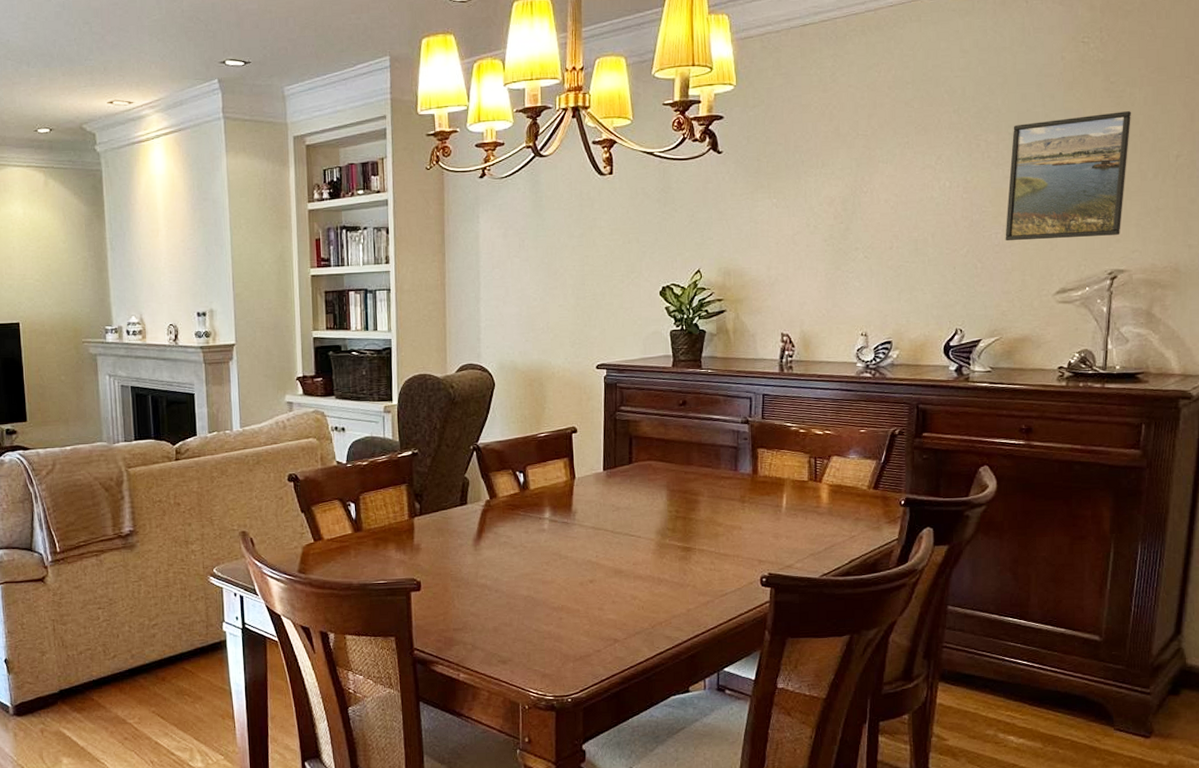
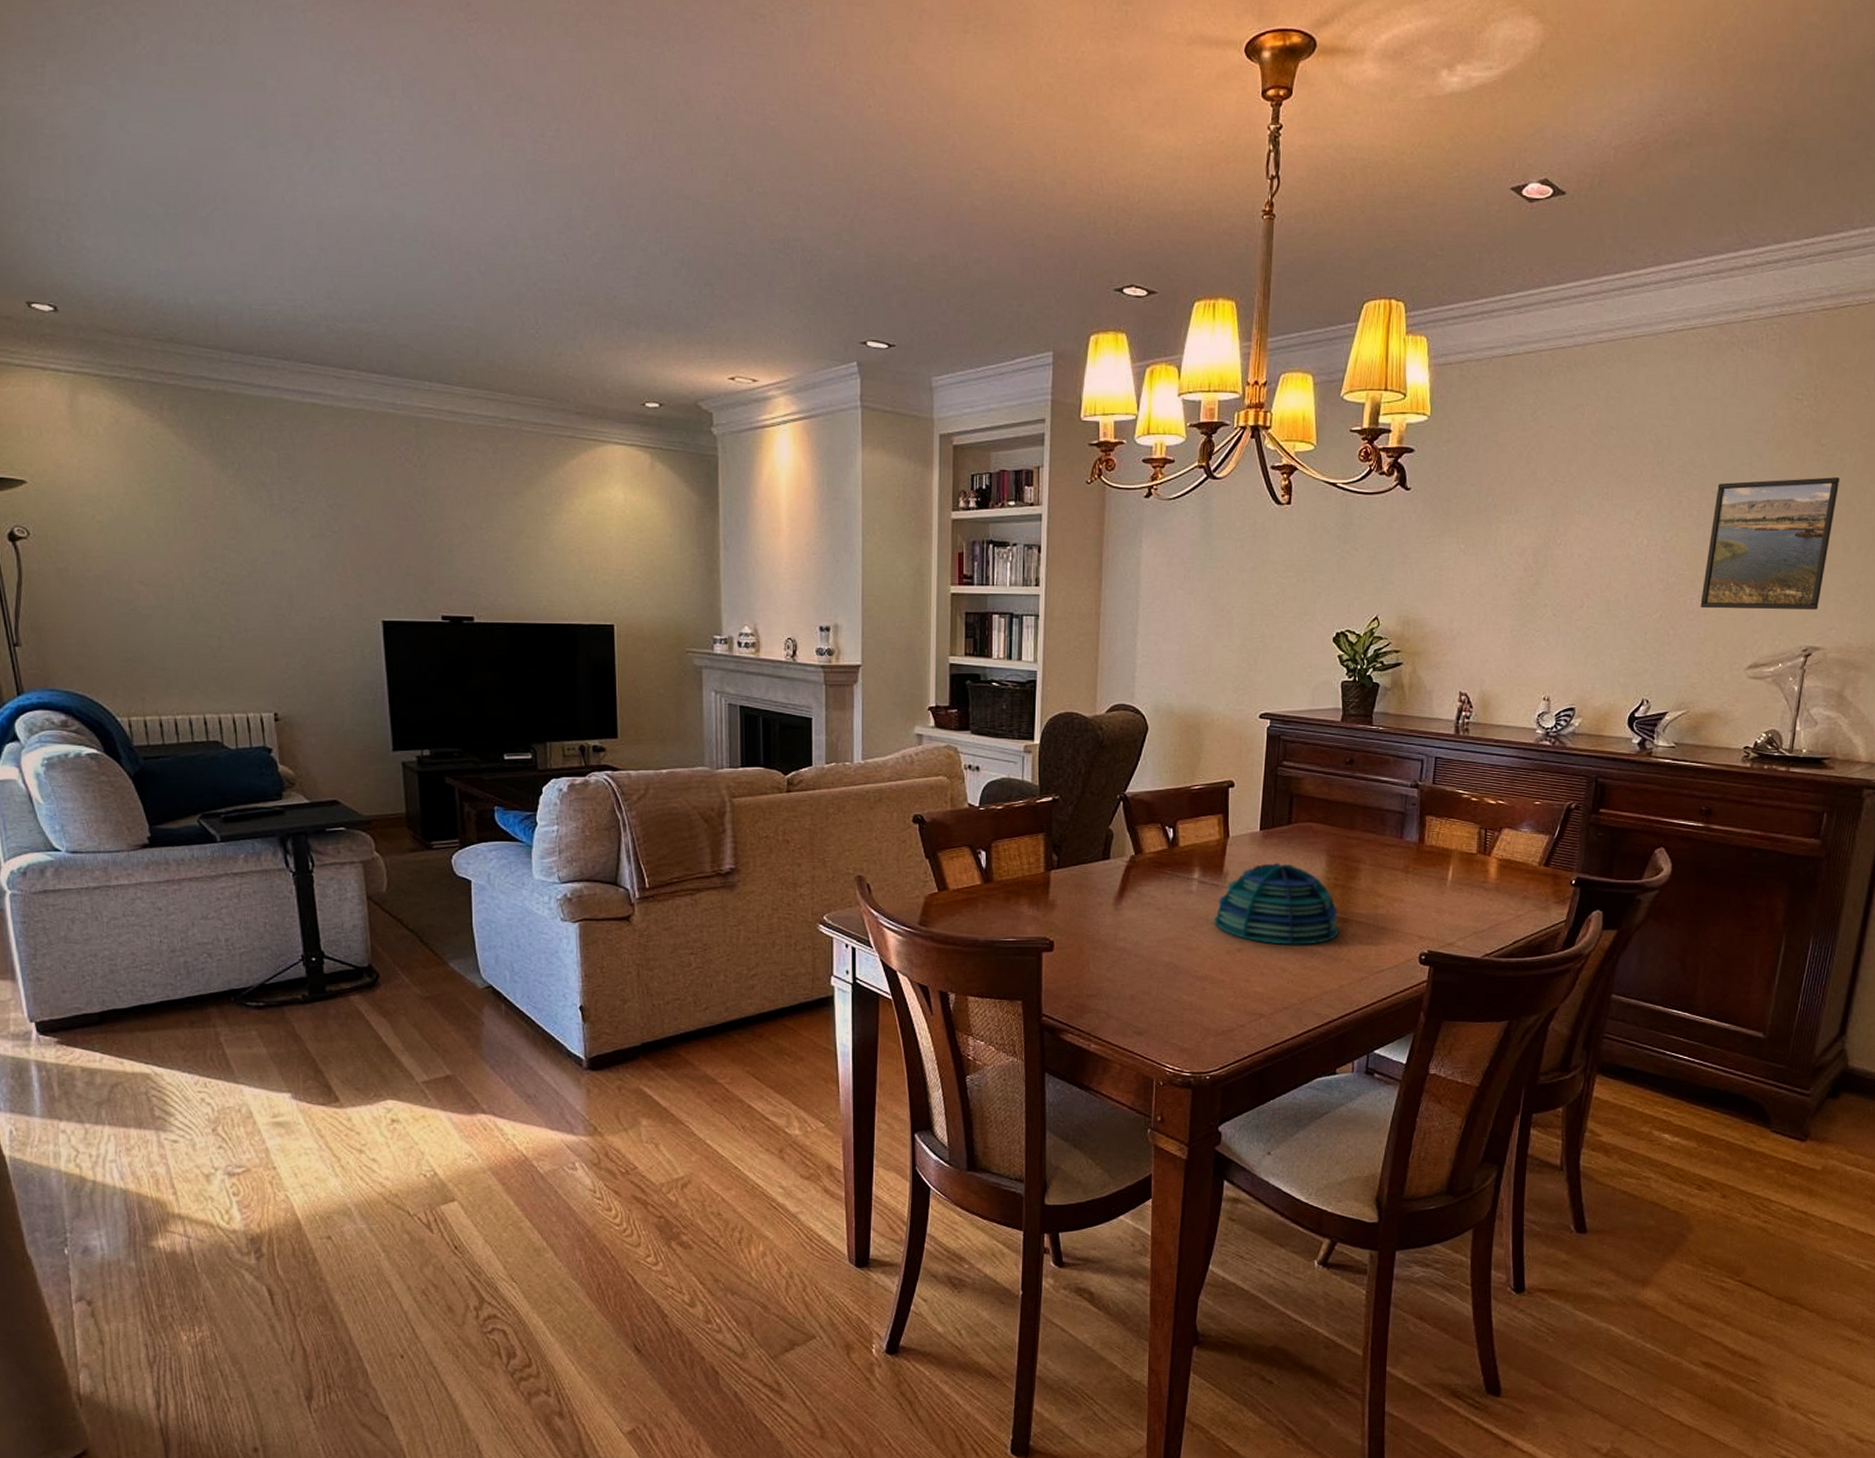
decorative bowl: none [566,499,684,575] -> present [1214,863,1340,945]

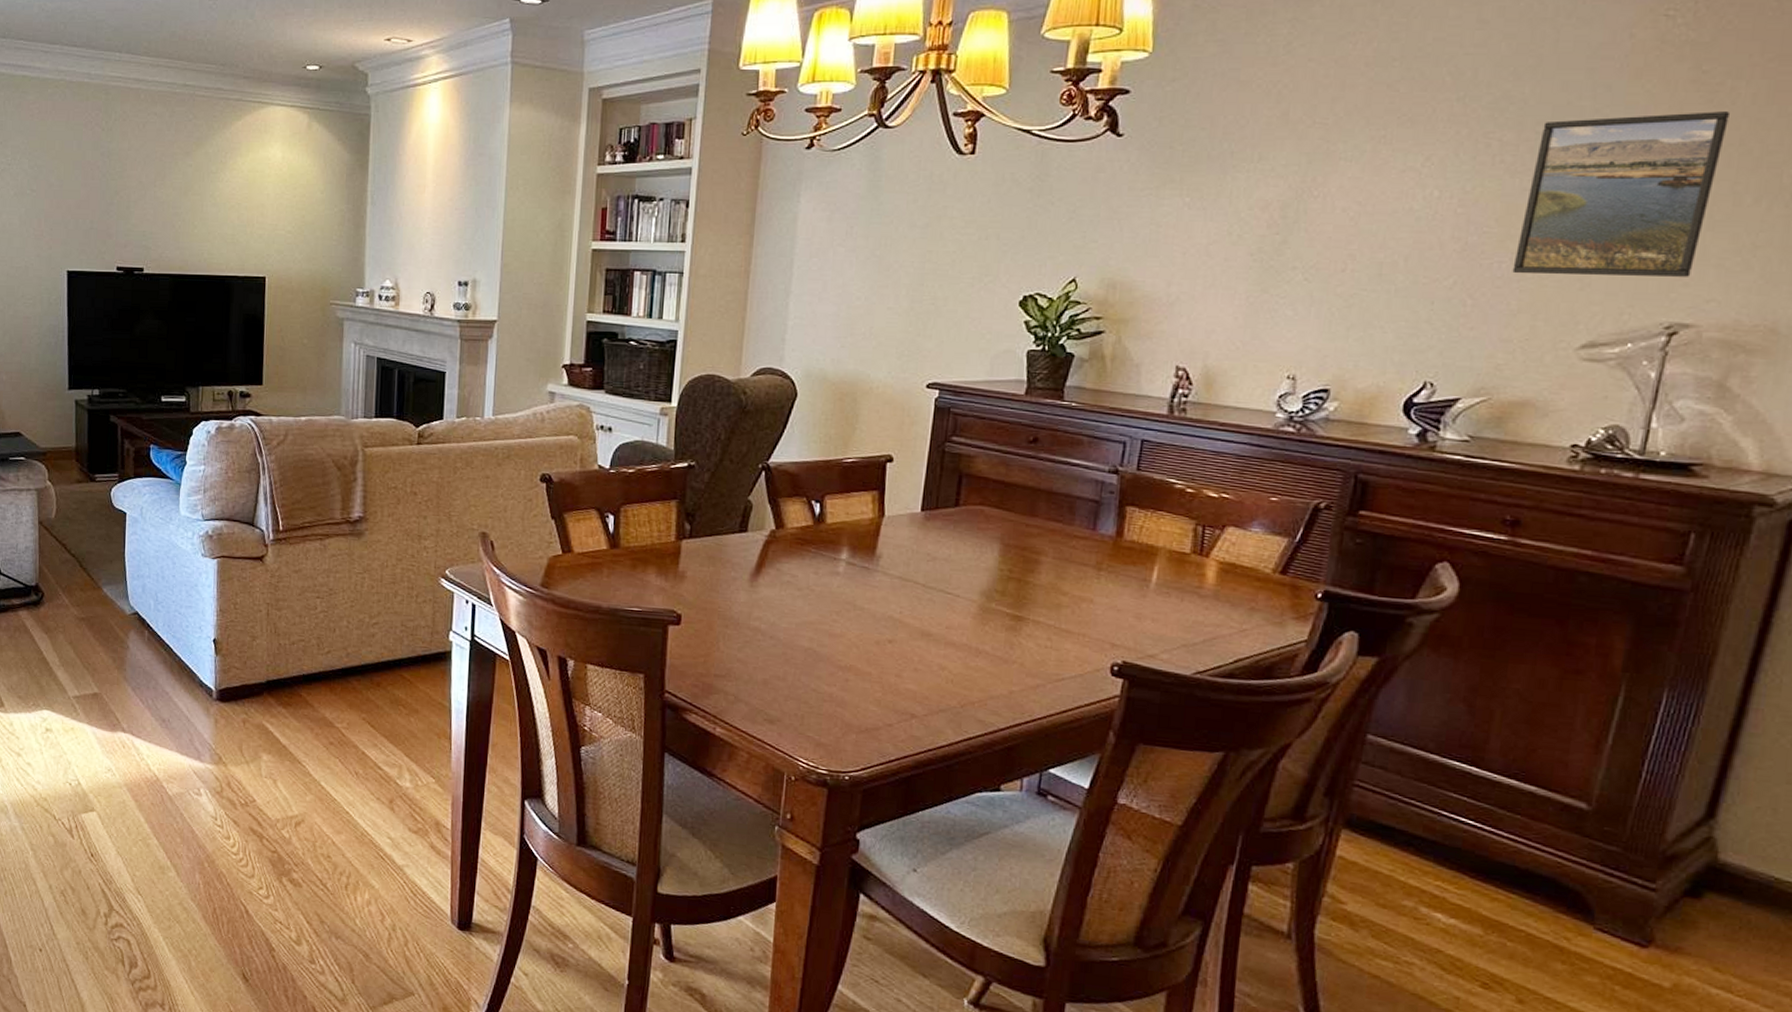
decorative bowl: present [1214,863,1340,945] -> none [862,548,1013,642]

